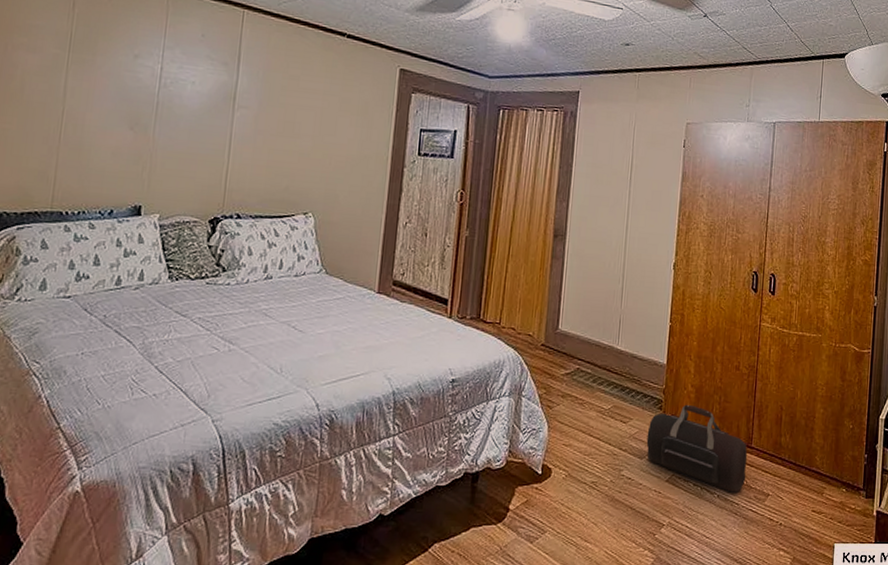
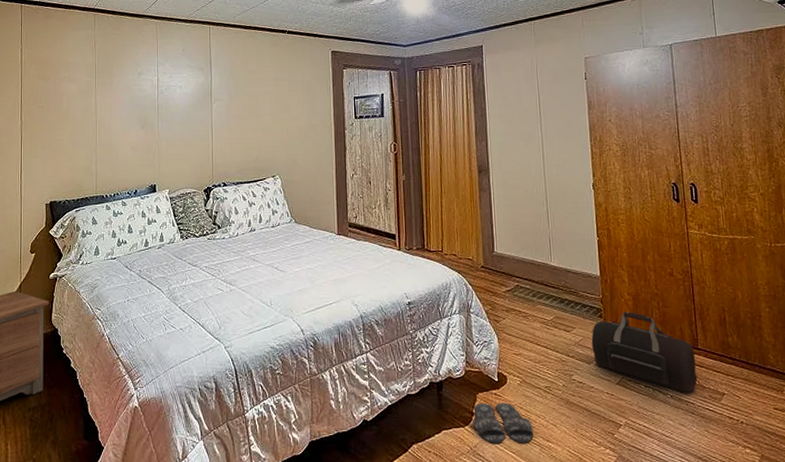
slippers: none [507,497,572,544] -> present [473,402,534,445]

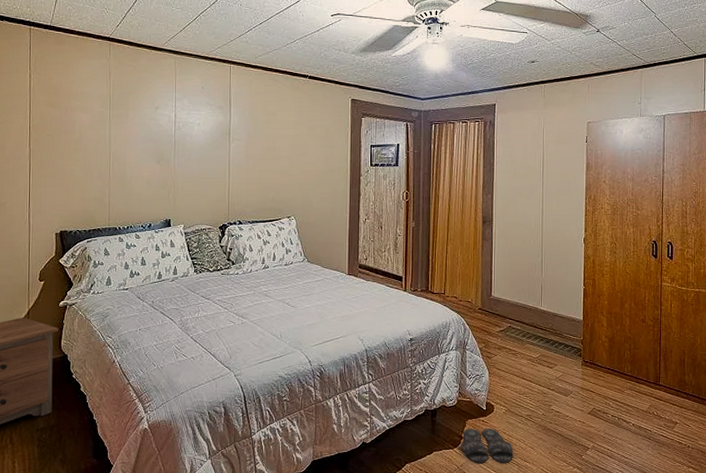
duffel bag: present [591,311,698,393] -> none [570,351,657,421]

